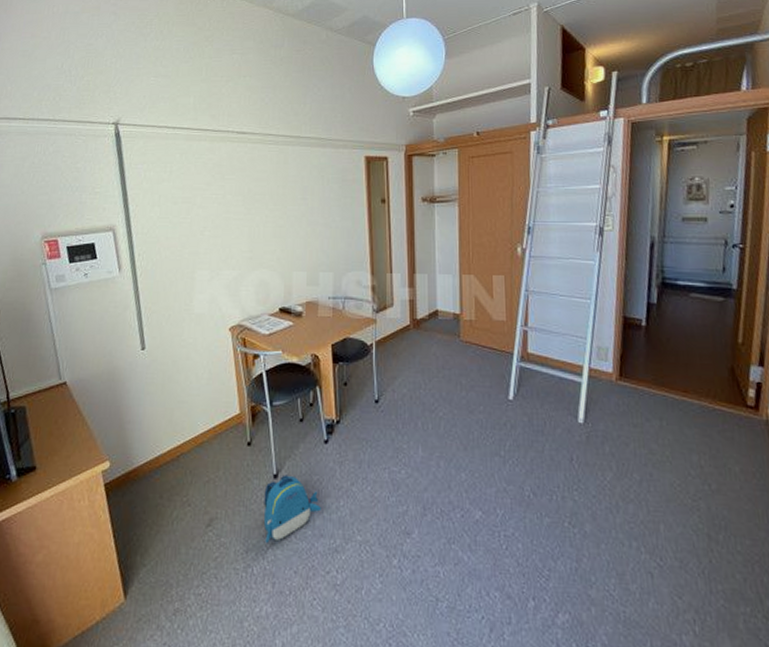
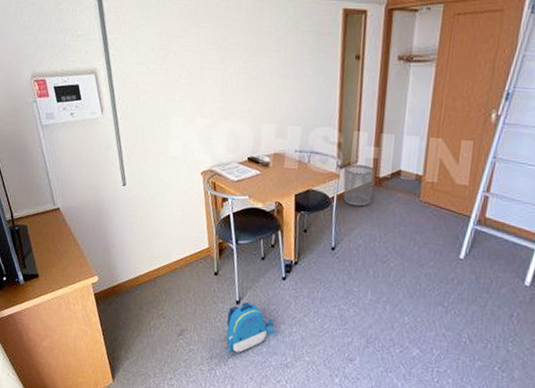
waste bin: none [381,308,413,352] -> present [343,164,376,207]

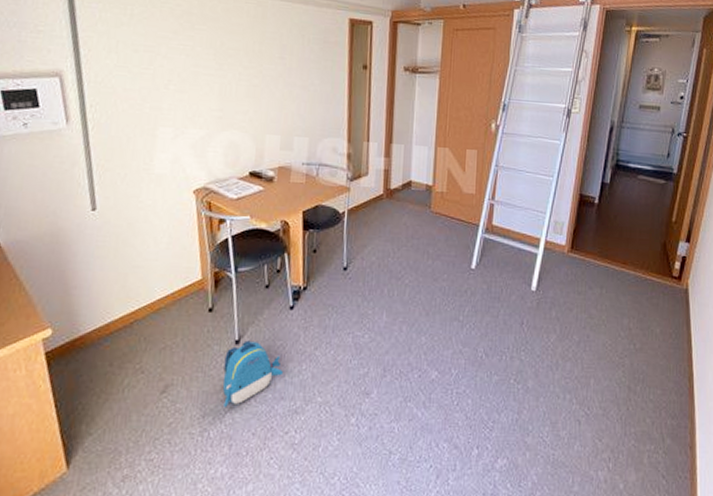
waste bin: present [343,164,376,207] -> none [354,176,386,221]

